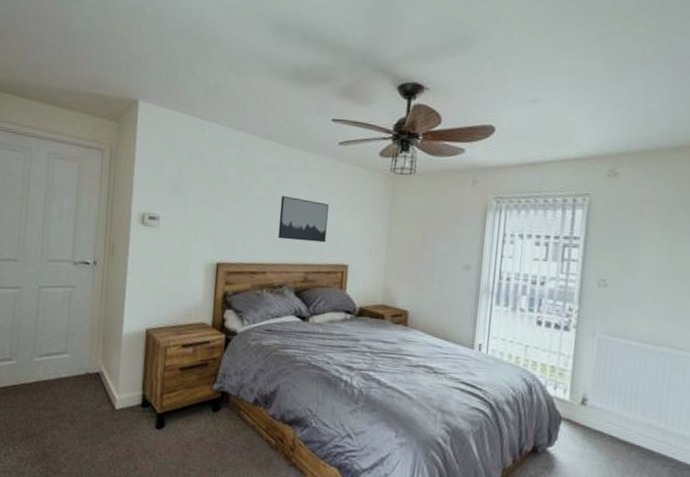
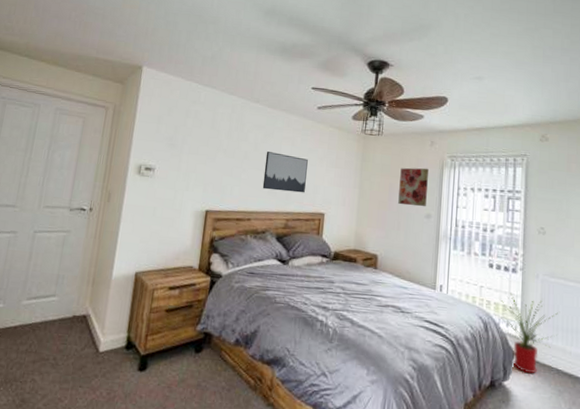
wall art: none [432,211,469,257] -> present [398,168,429,207]
house plant: none [548,353,616,440] -> present [500,293,558,374]

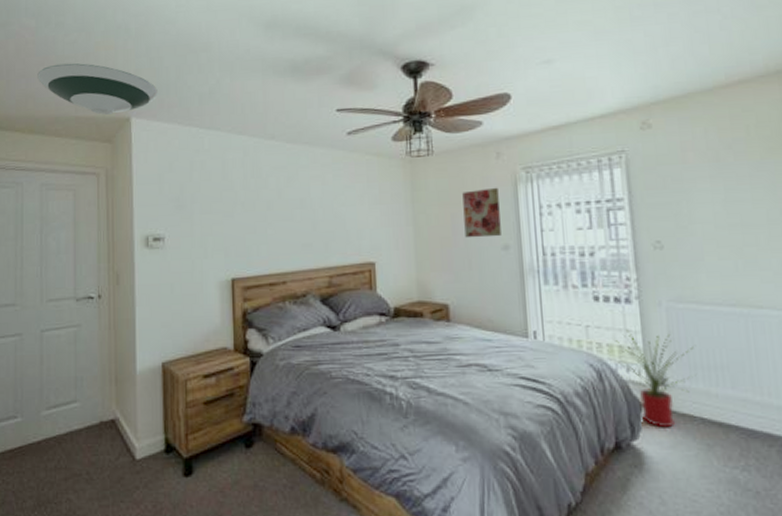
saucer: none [68,12,169,61] -> present [37,63,158,115]
wall art: present [262,151,308,193] -> none [293,196,347,244]

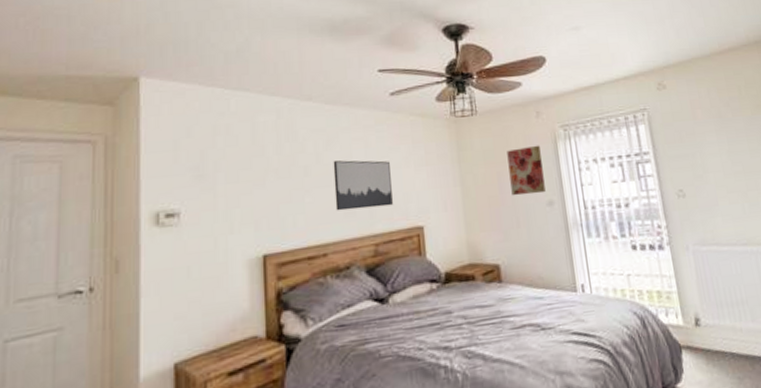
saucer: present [37,63,158,115] -> none [15,14,174,74]
wall art: none [293,196,347,244] -> present [333,160,393,211]
house plant: present [615,329,694,428] -> none [653,274,719,368]

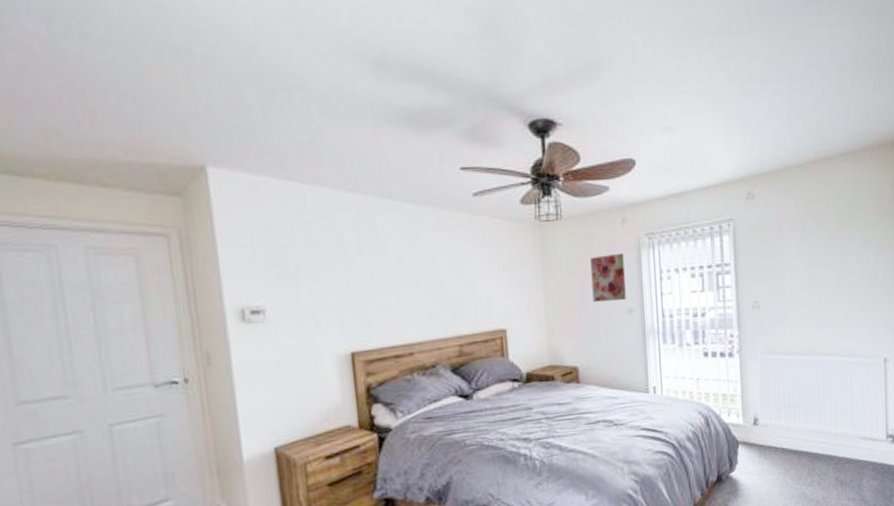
wall art: present [333,160,393,211] -> none [416,262,476,313]

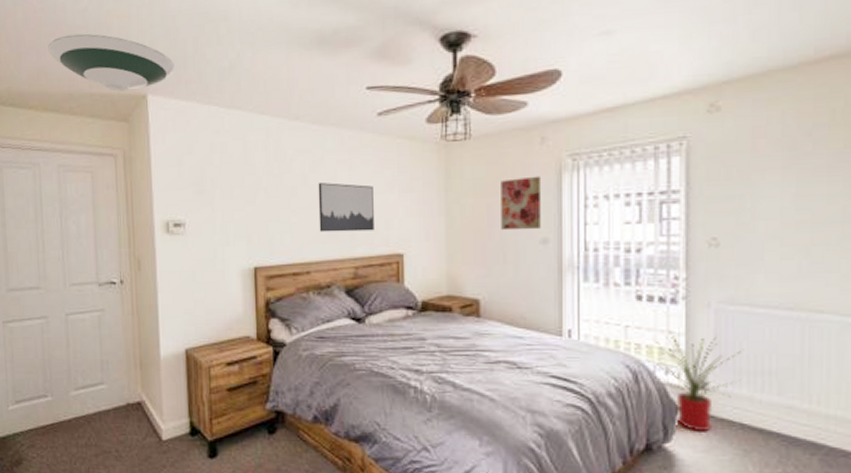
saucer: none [60,90,241,161] -> present [48,33,175,92]
wall art: none [416,262,476,313] -> present [318,183,374,232]
house plant: none [719,379,779,460] -> present [655,331,741,432]

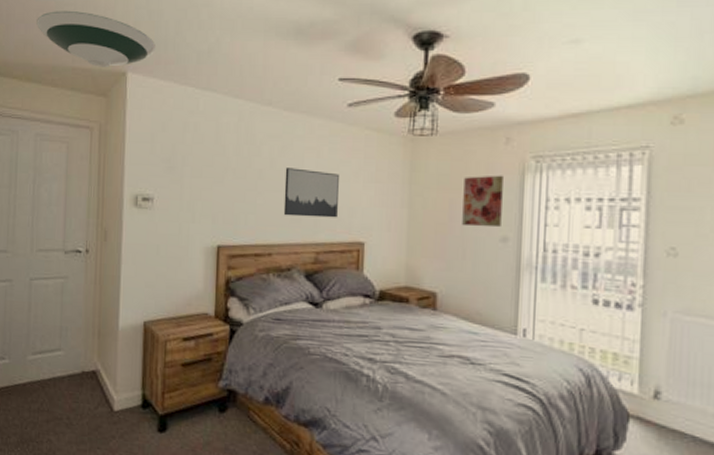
house plant: present [655,331,741,432] -> none [609,337,695,442]

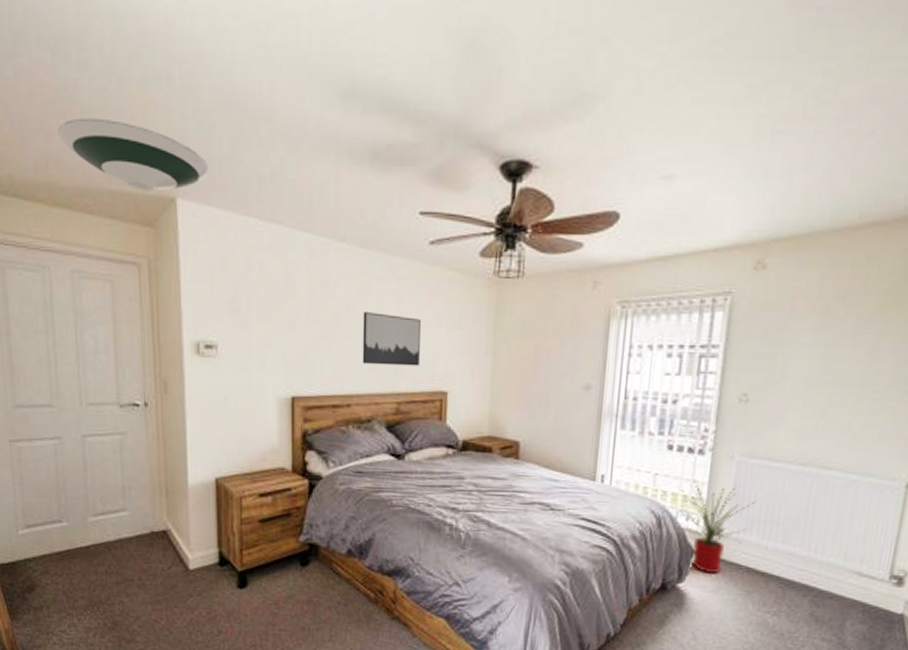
wall art: present [462,175,503,228] -> none [546,321,589,376]
house plant: none [609,337,695,442] -> present [679,480,755,574]

